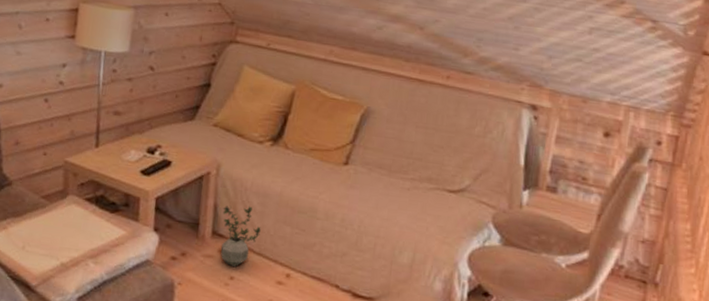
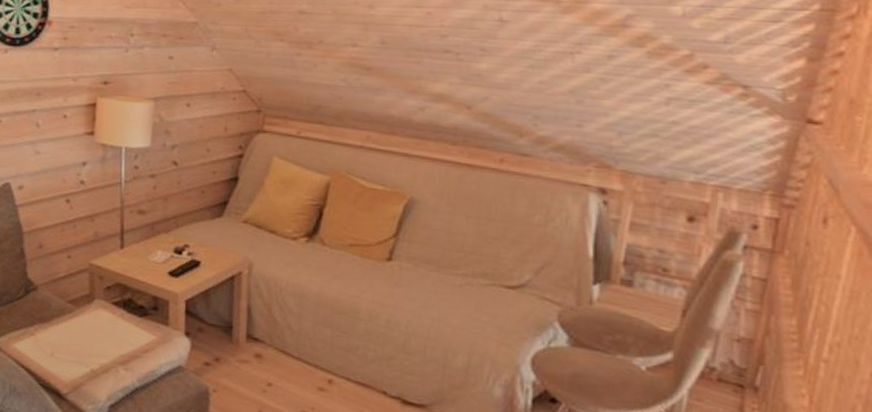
potted plant: present [220,206,261,268] -> none [256,307,299,373]

